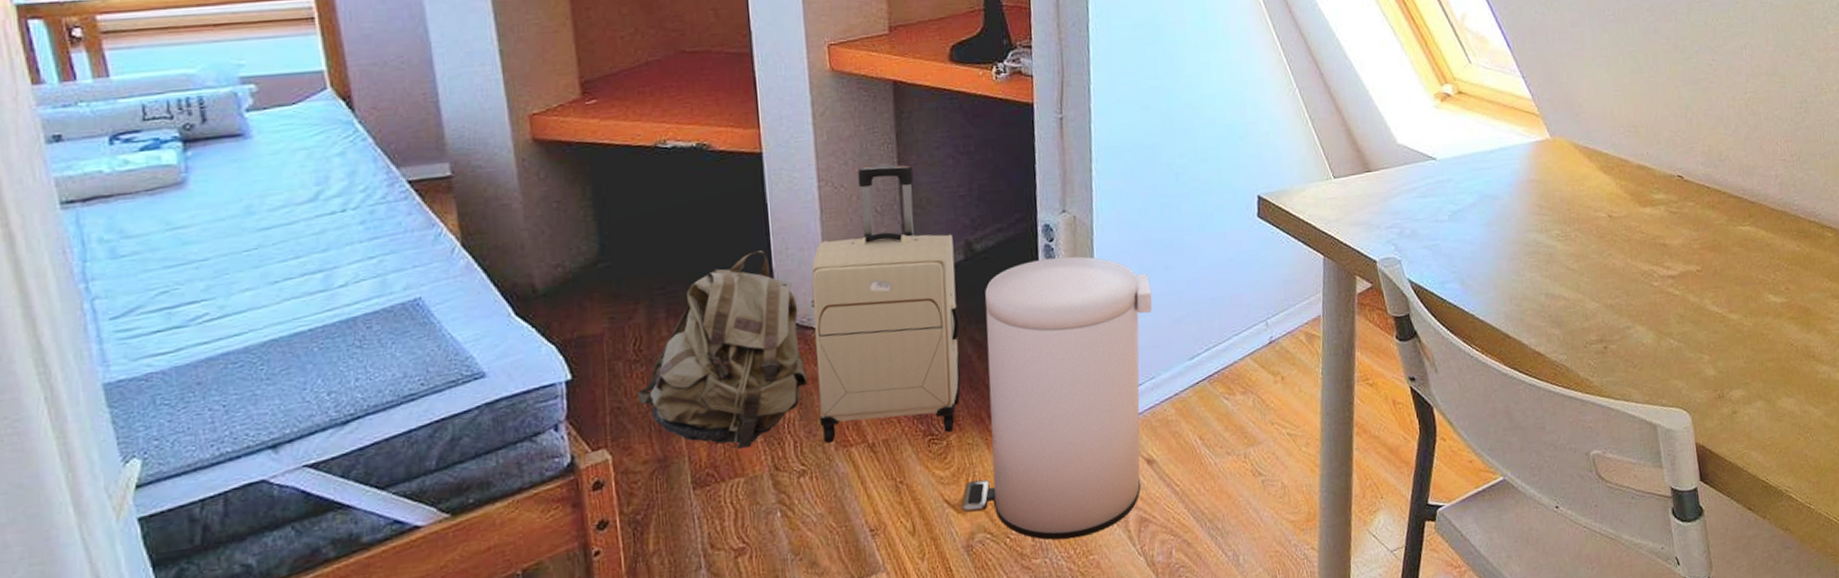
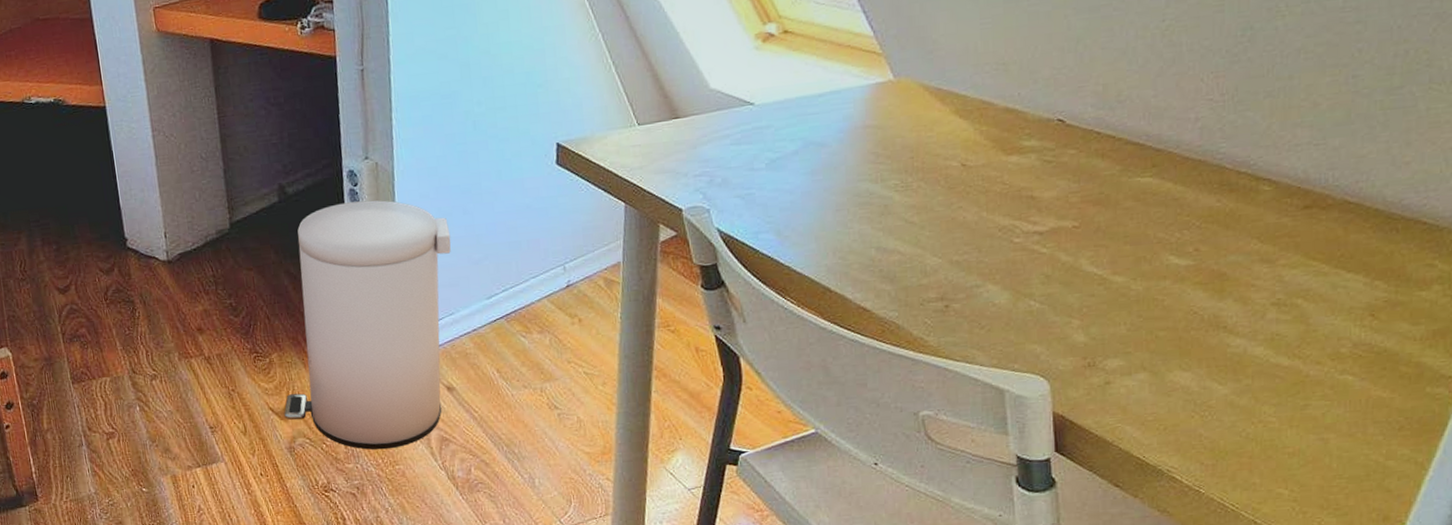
backpack: present [637,250,807,450] -> none [26,191,154,355]
suitcase: present [810,162,961,443] -> none [151,114,280,354]

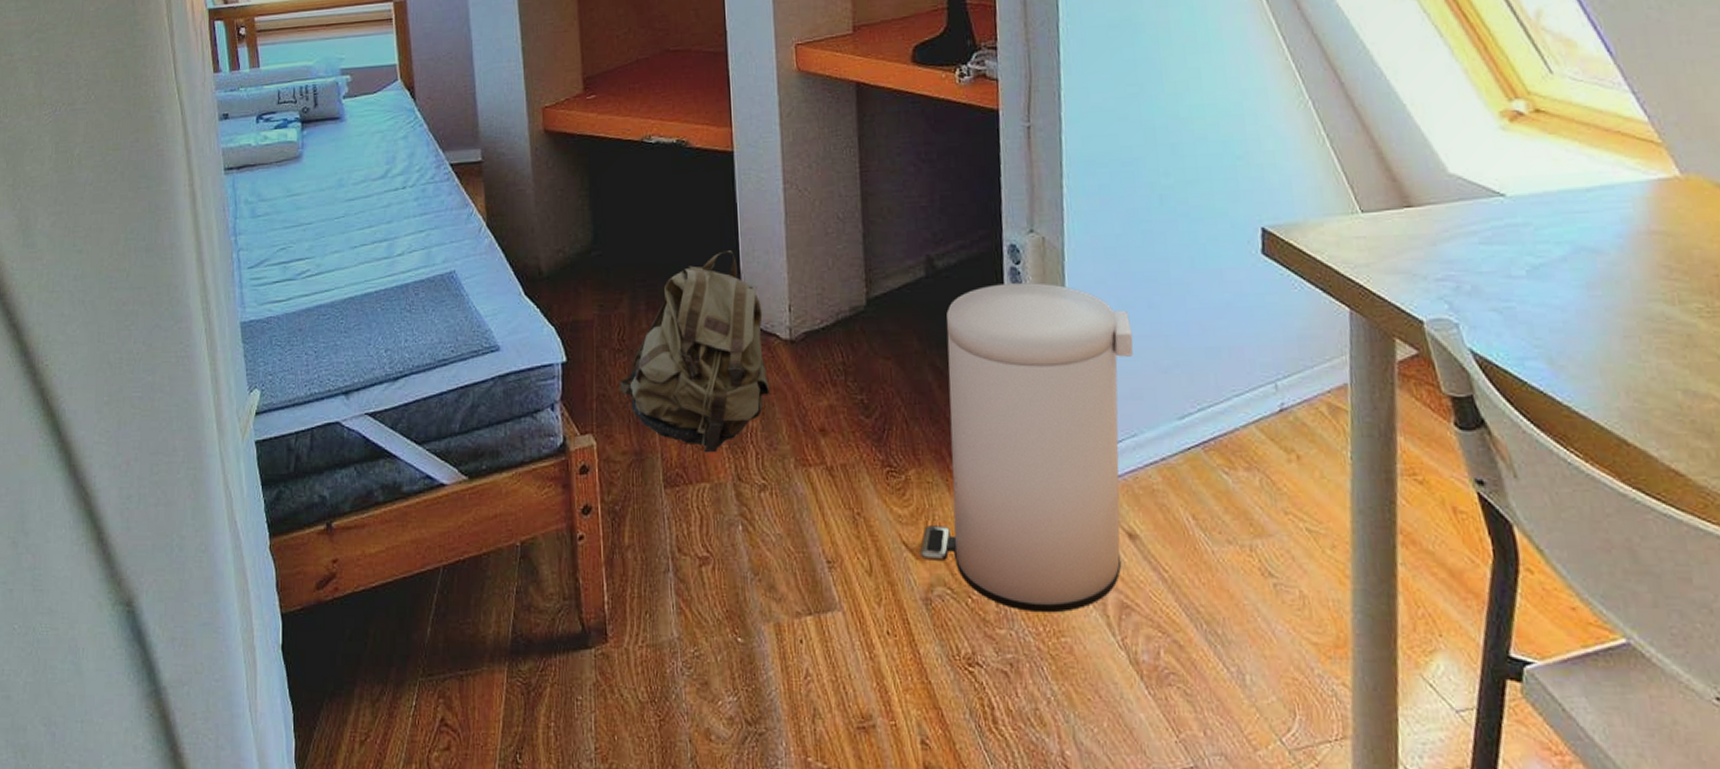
backpack: none [26,191,154,355] -> present [620,250,769,453]

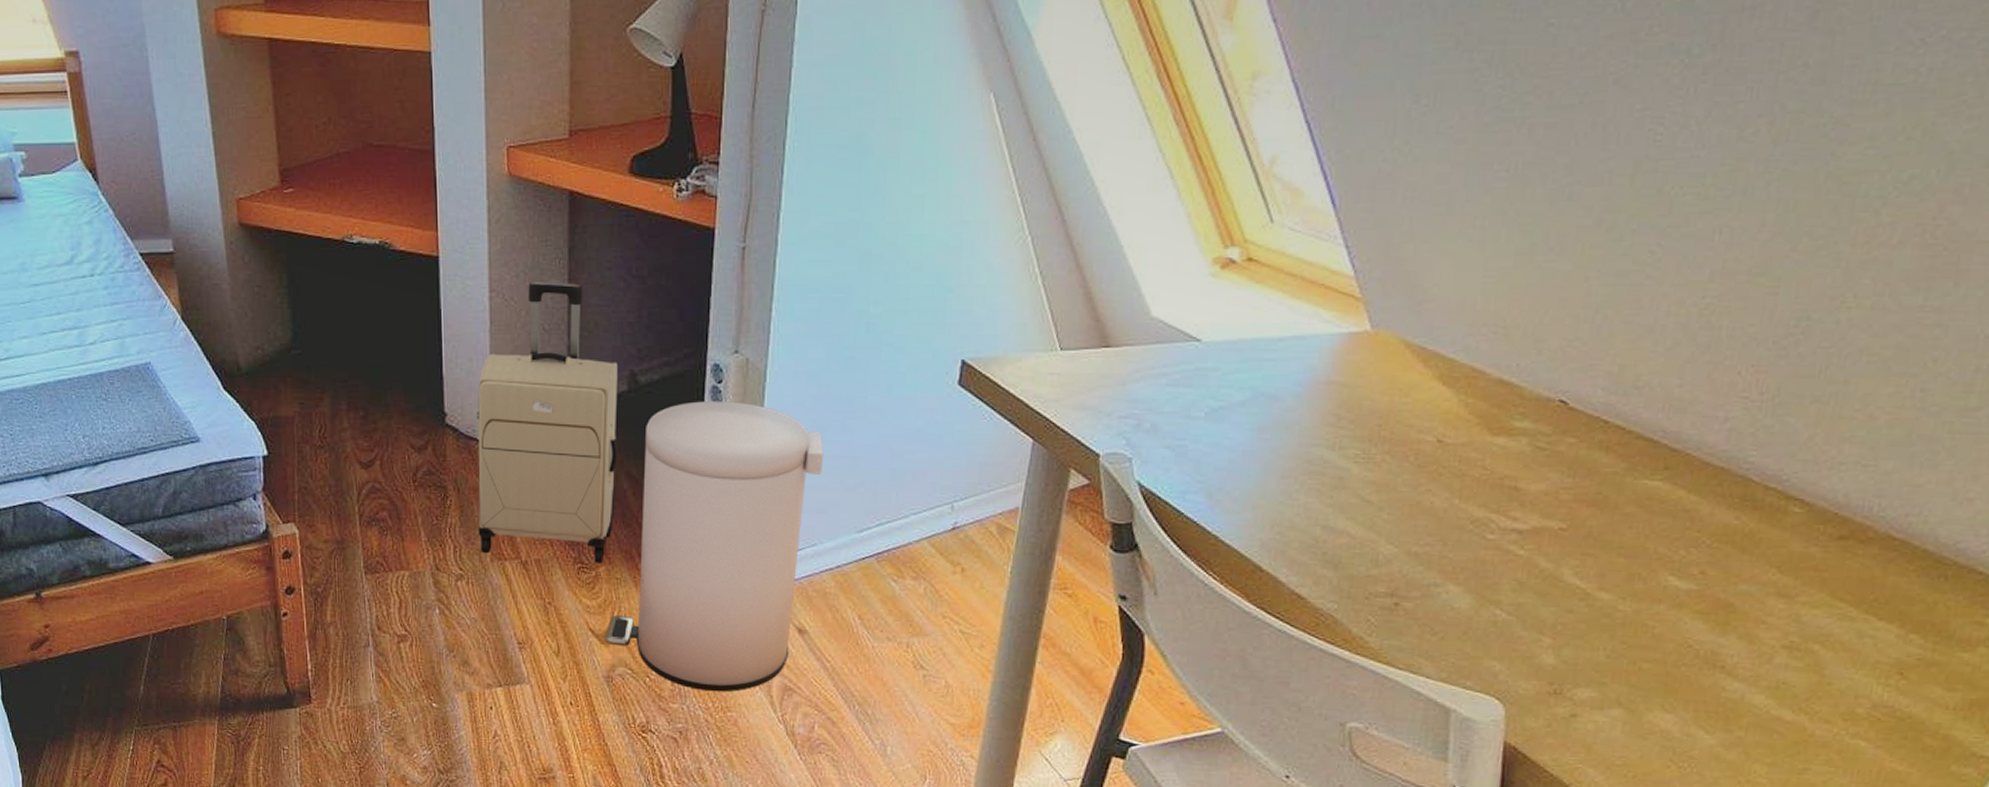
backpack: present [620,250,769,453] -> none [321,356,469,545]
suitcase: none [774,167,921,466] -> present [475,279,618,563]

